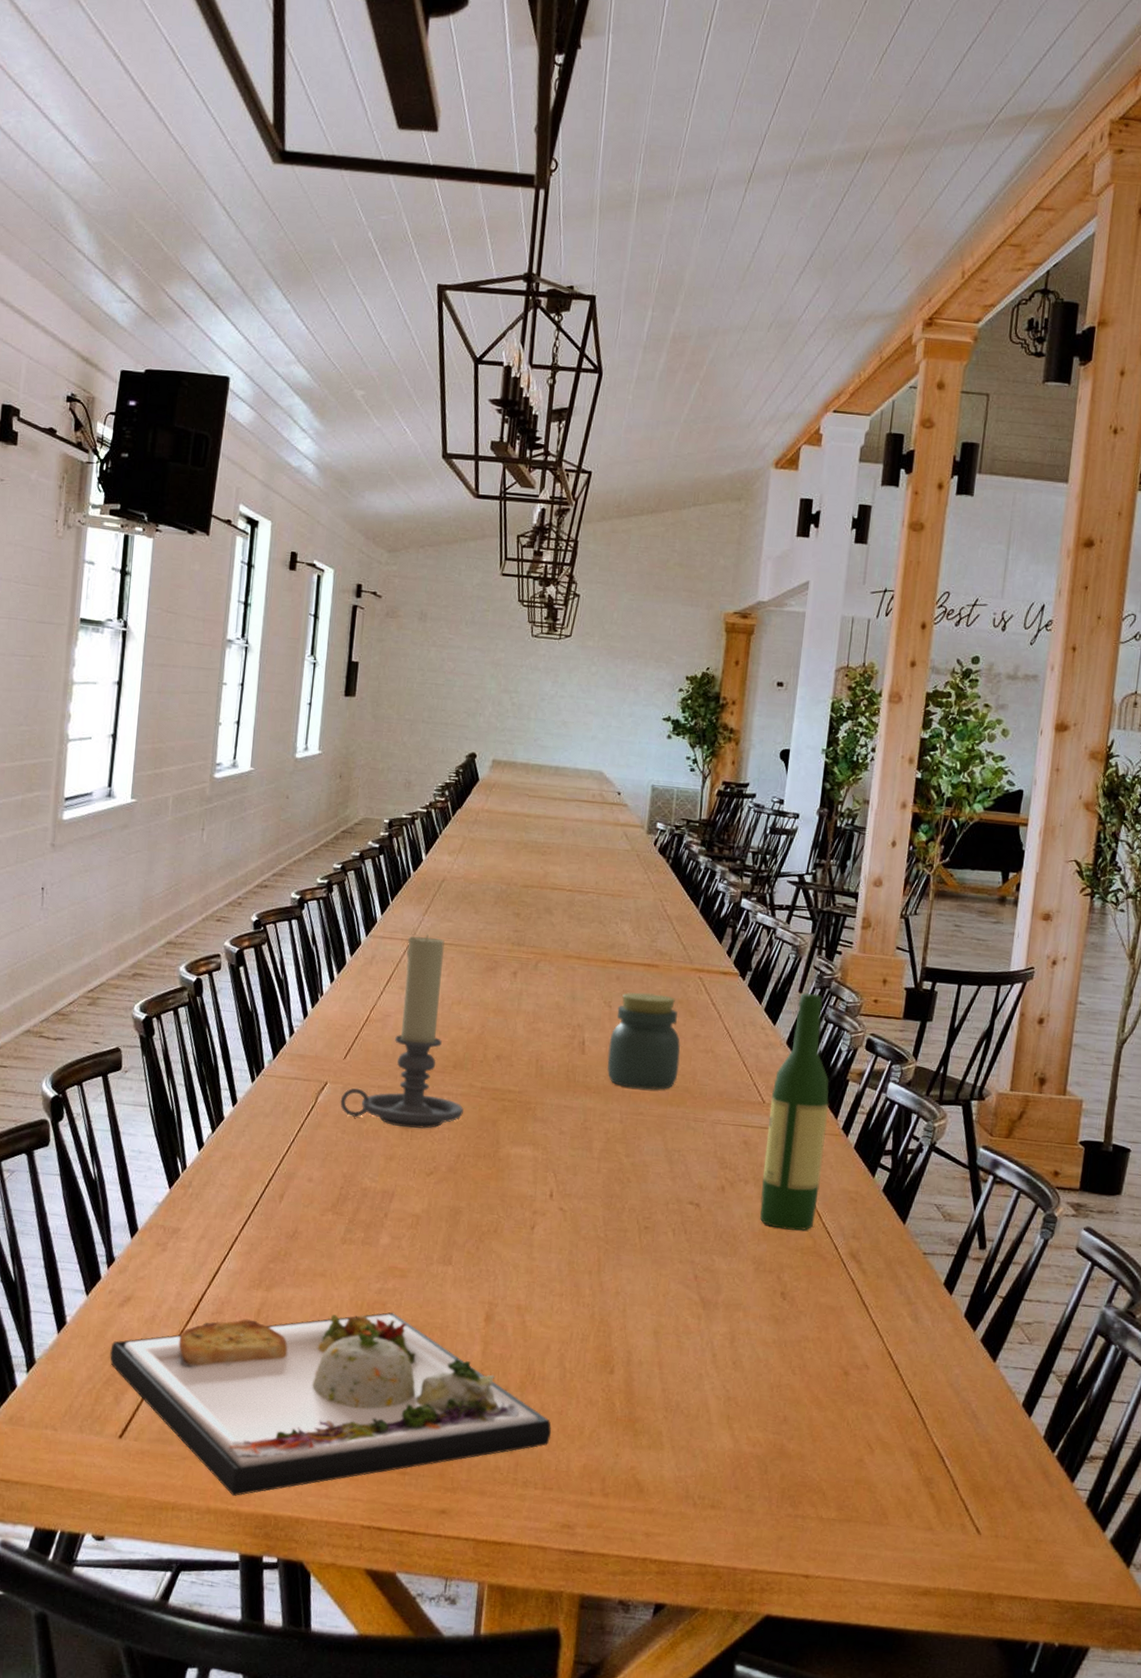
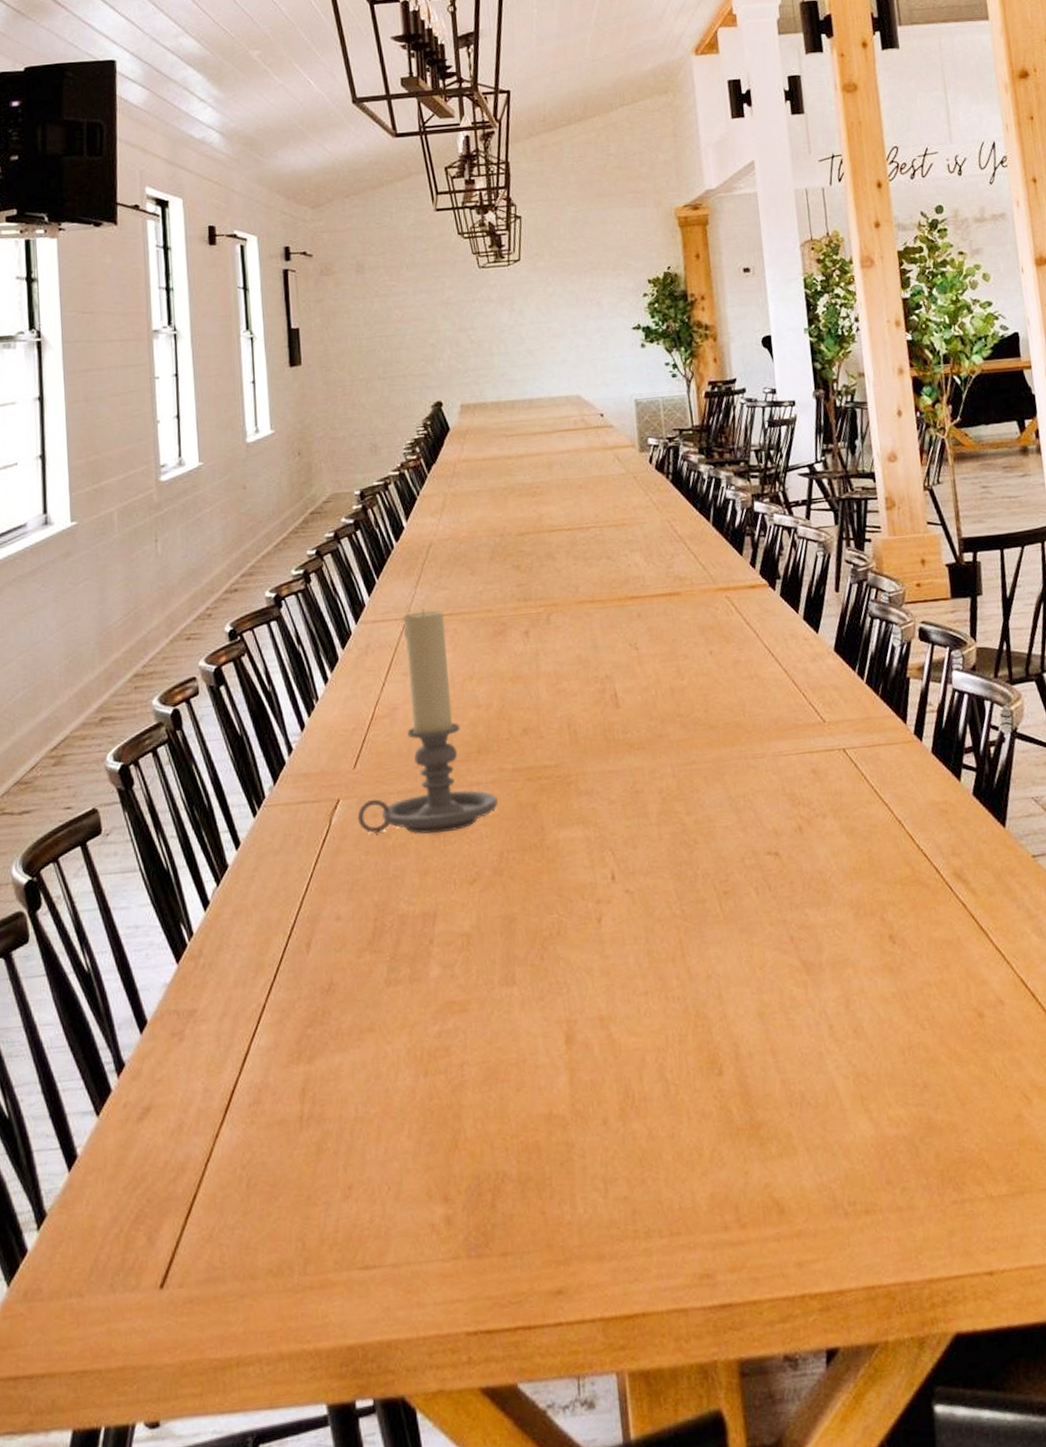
dinner plate: present [110,1312,552,1496] -> none [134,1057,667,1331]
jar: present [607,992,680,1090] -> none [643,624,726,736]
wine bottle: present [760,993,830,1231] -> none [829,590,908,862]

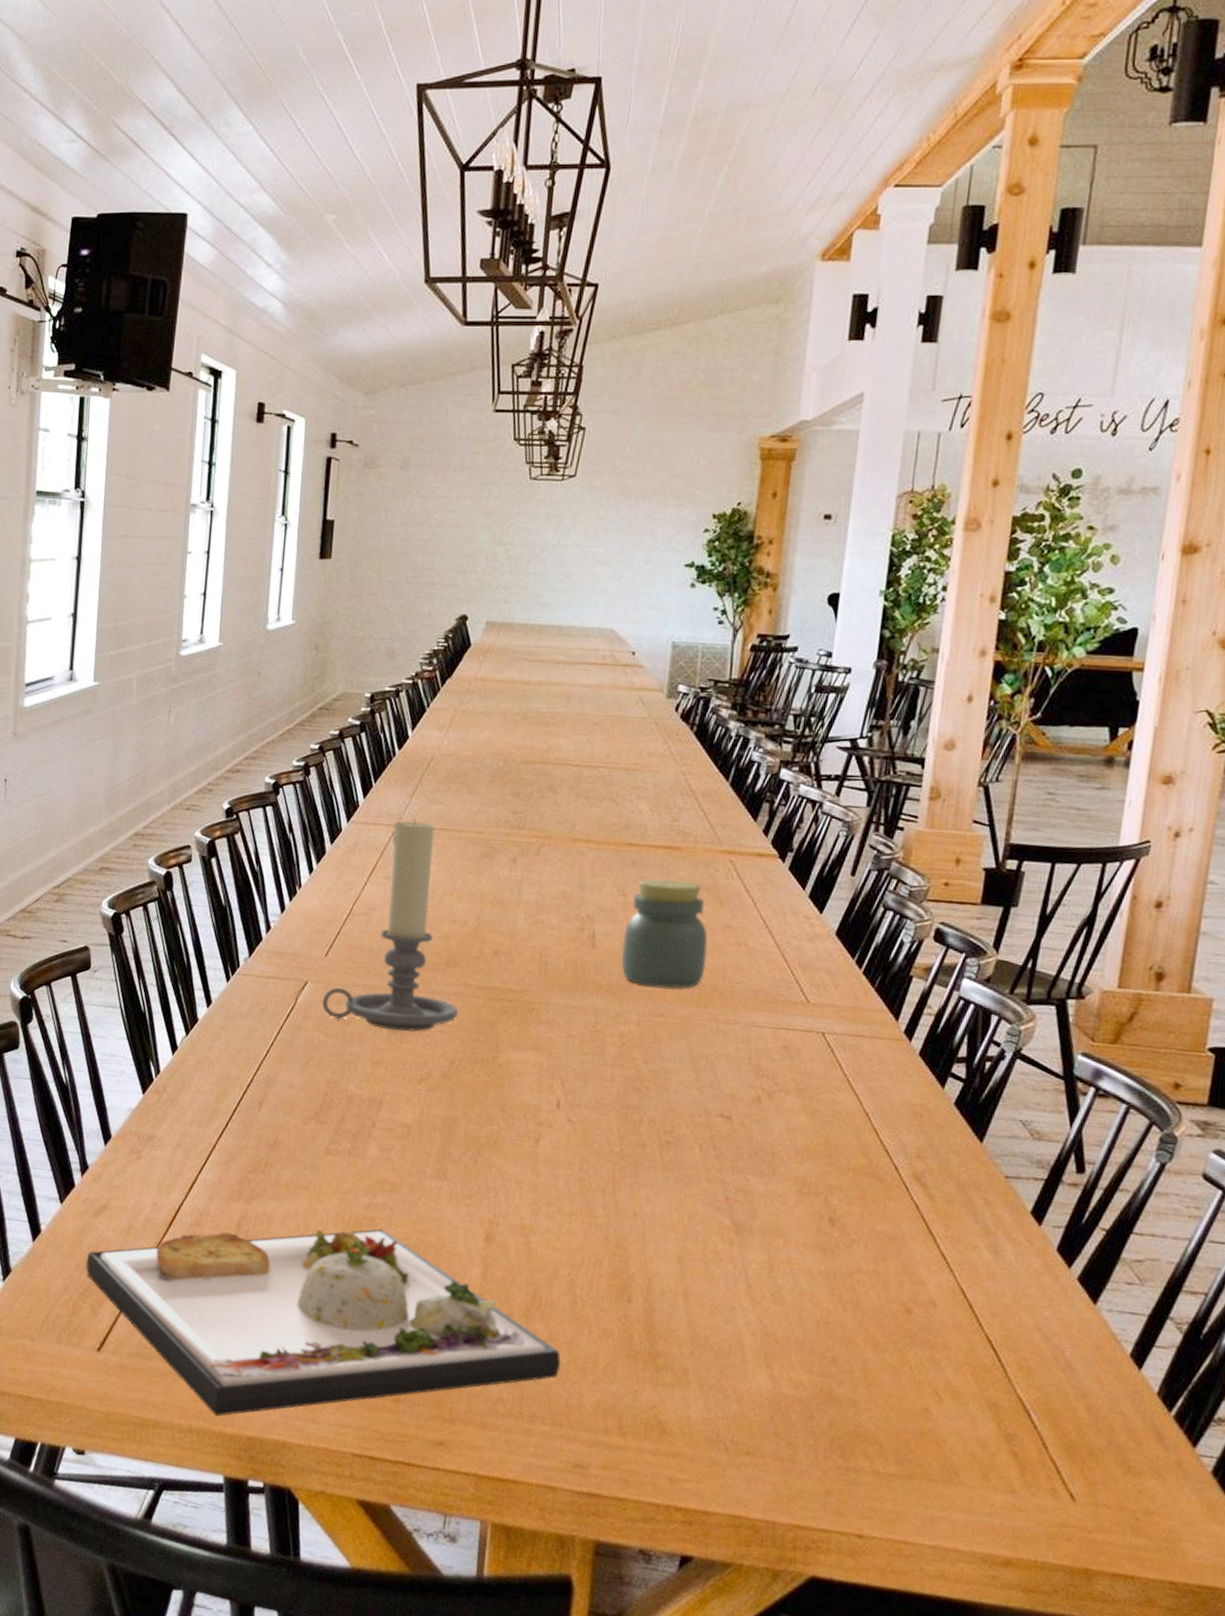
dinner plate: none [134,1057,667,1331] -> present [86,1229,561,1416]
jar: none [643,624,726,736] -> present [621,878,708,989]

